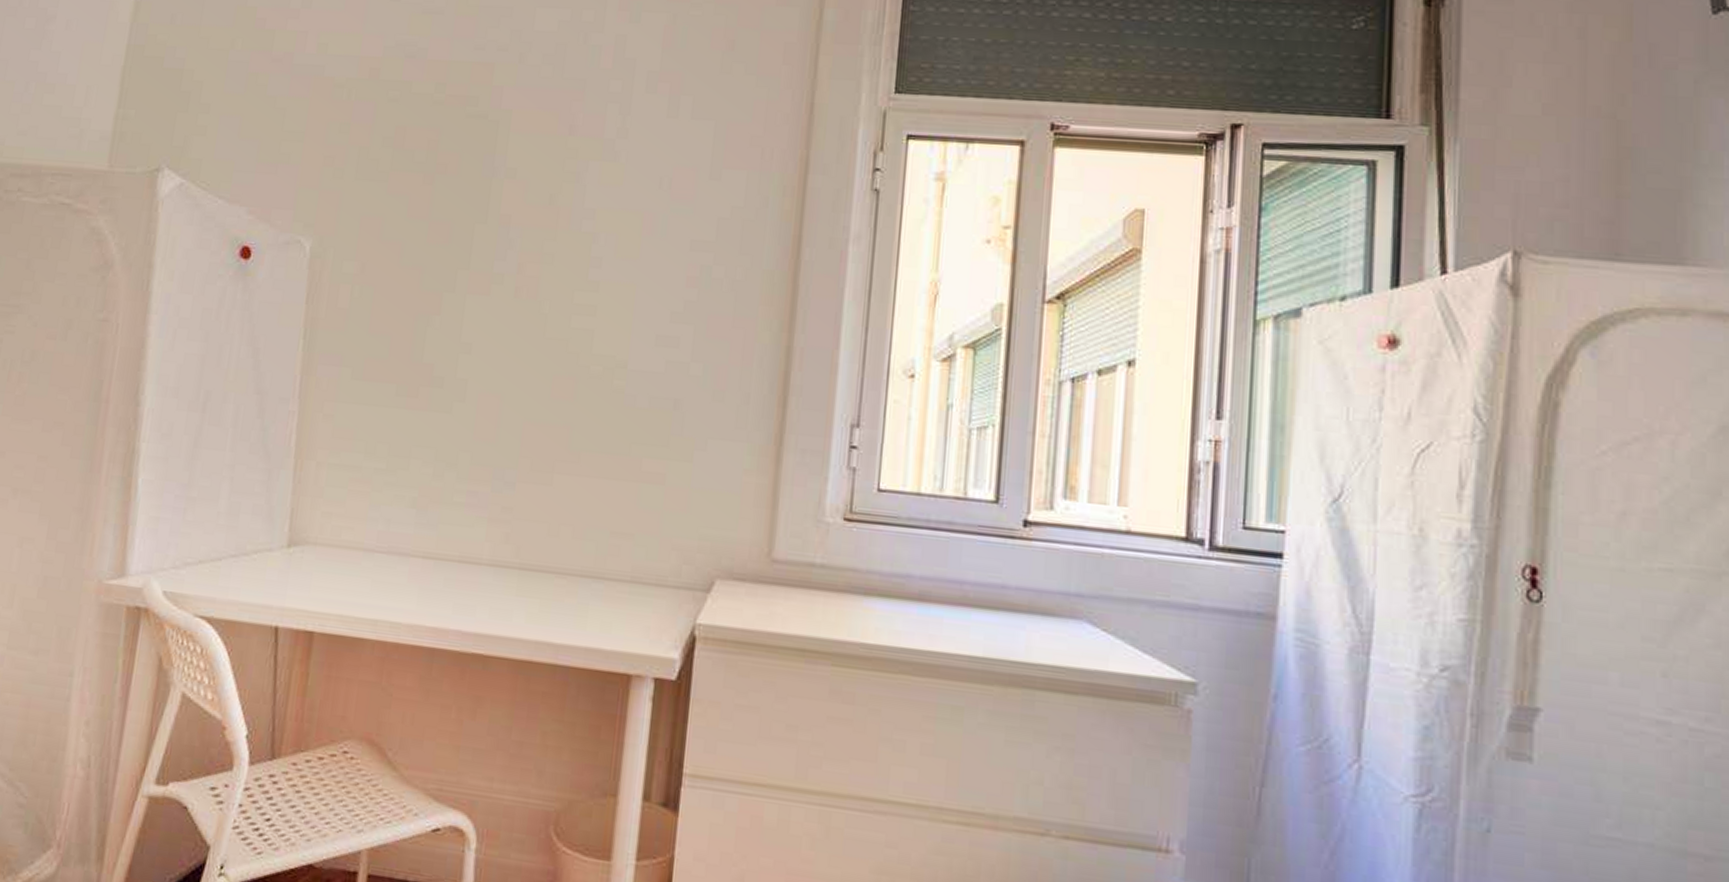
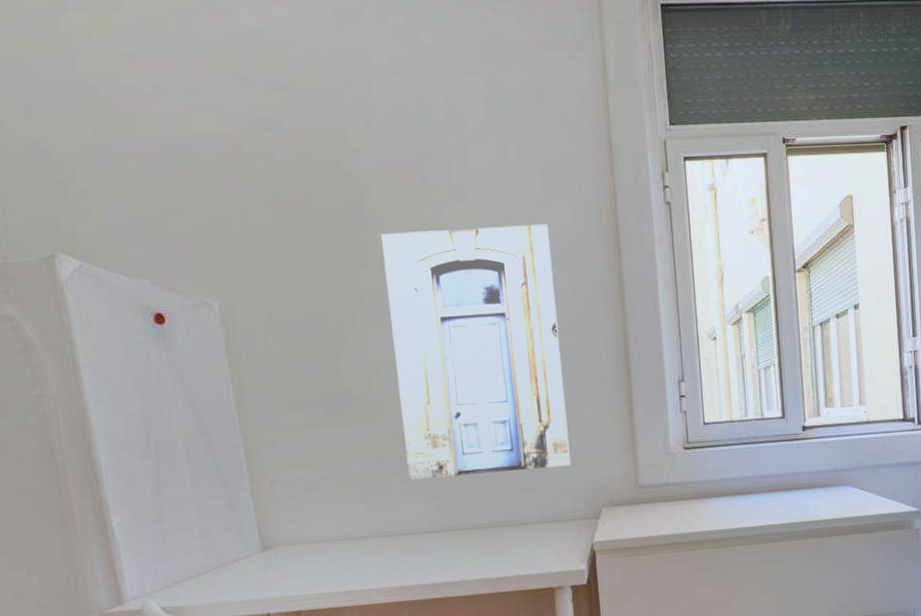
wall art: none [477,186,713,513] -> present [380,224,571,480]

